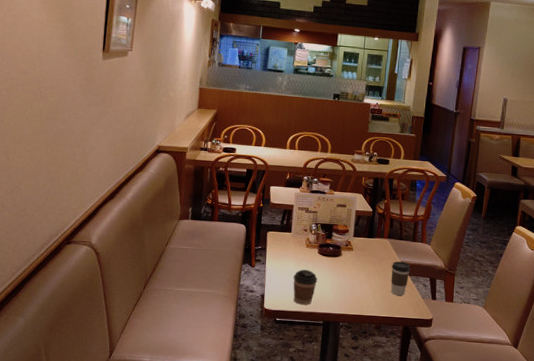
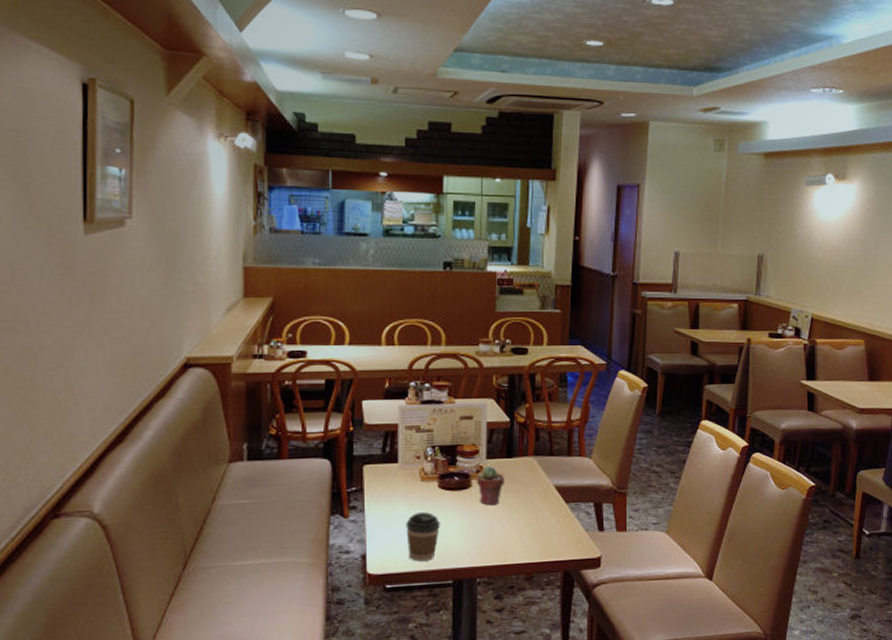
potted succulent: none [345,241,366,271] -> present [477,465,504,506]
coffee cup: present [391,261,411,295] -> none [542,485,567,531]

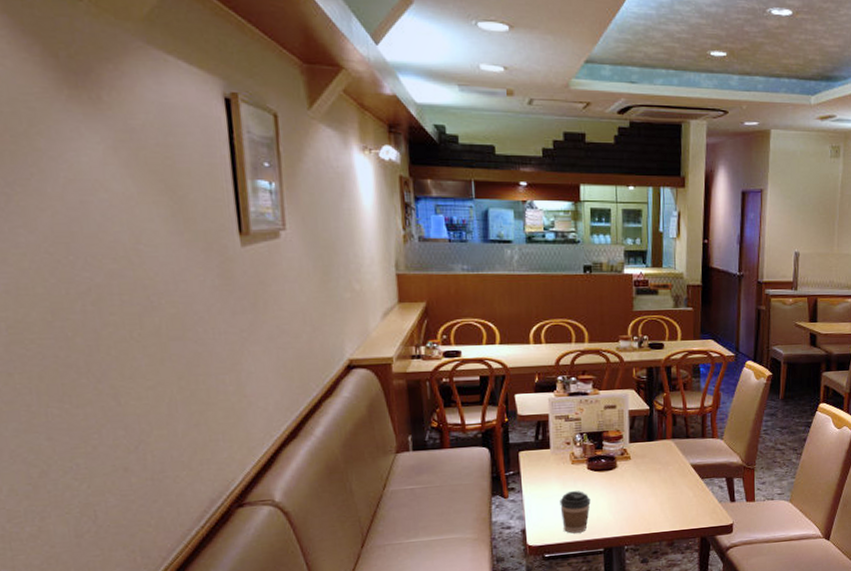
potted succulent: present [477,465,504,506] -> none [621,448,646,483]

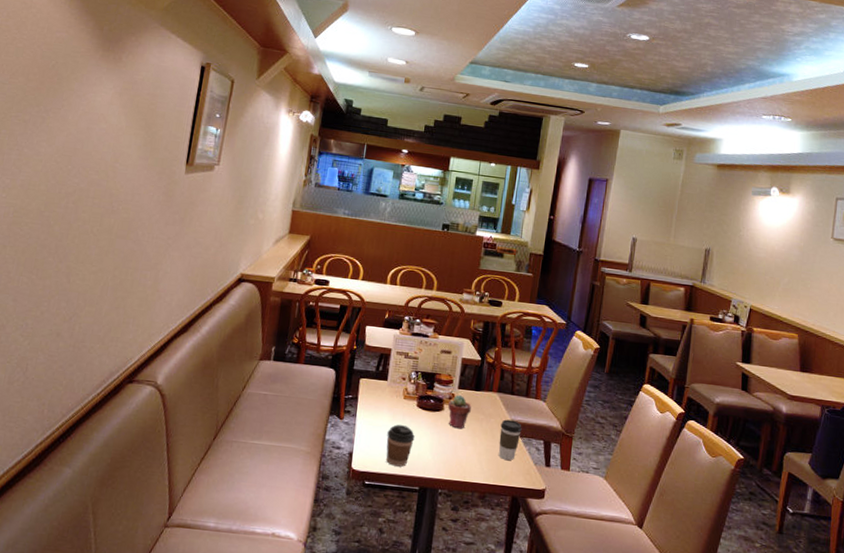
potted succulent: none [621,448,646,483] -> present [448,394,471,429]
coffee cup: none [680,463,702,504] -> present [499,419,522,460]

